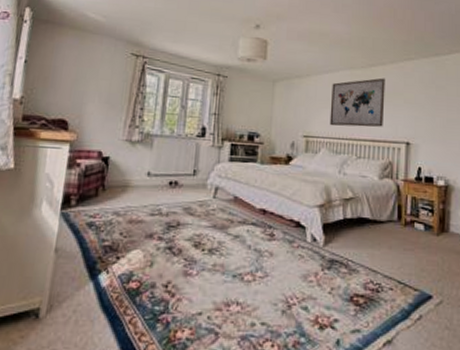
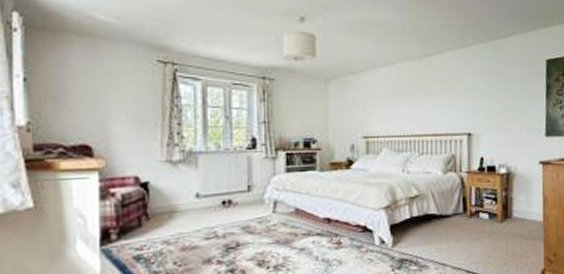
wall art: present [329,78,385,127] -> none [388,67,445,124]

